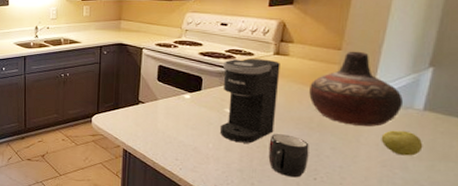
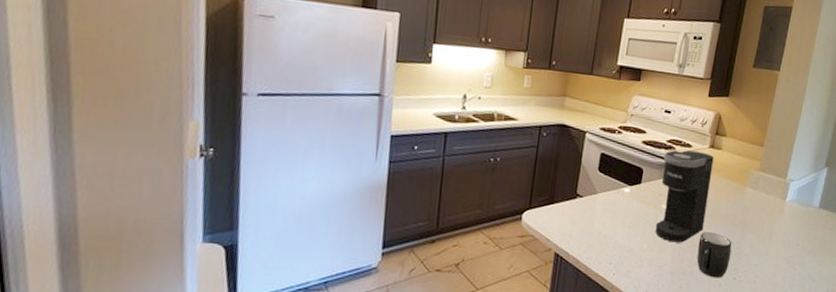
vase: present [309,51,404,127] -> none [735,148,806,224]
apple: present [381,130,423,156] -> none [787,227,817,252]

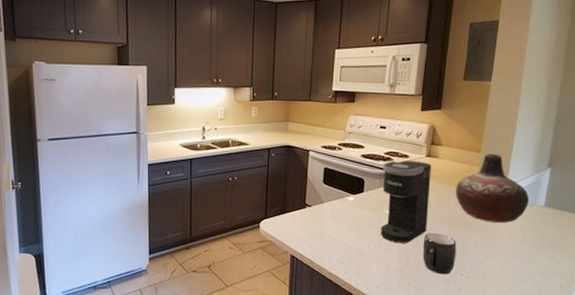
vase: none [735,148,806,224] -> present [456,153,530,223]

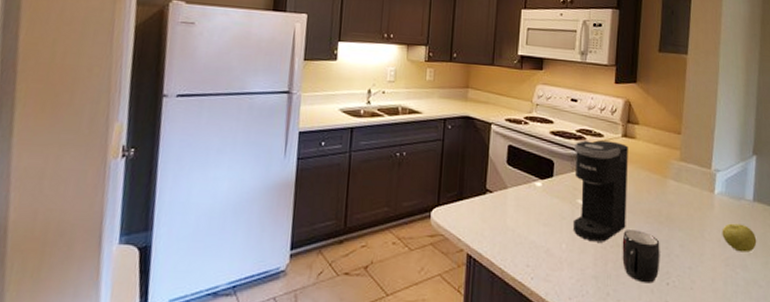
vase: present [456,153,530,223] -> none [656,135,737,219]
apple: none [513,225,545,249] -> present [722,223,757,253]

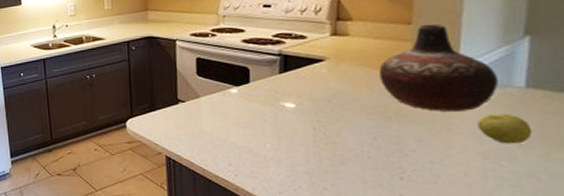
coffee maker: present [572,140,628,242] -> none [272,41,343,141]
mug: present [622,230,660,284] -> none [339,127,390,178]
vase: none [656,135,737,219] -> present [379,24,499,111]

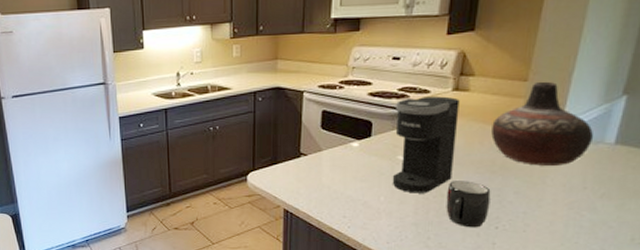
coffee maker: none [272,41,343,141] -> present [392,96,460,193]
mug: none [339,127,390,178] -> present [446,181,491,228]
apple: present [477,114,533,144] -> none [568,168,613,196]

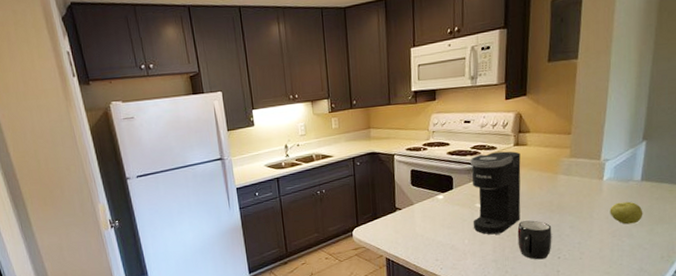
vase: present [491,81,594,166] -> none [547,133,625,203]
apple: none [568,168,613,196] -> present [610,201,643,225]

